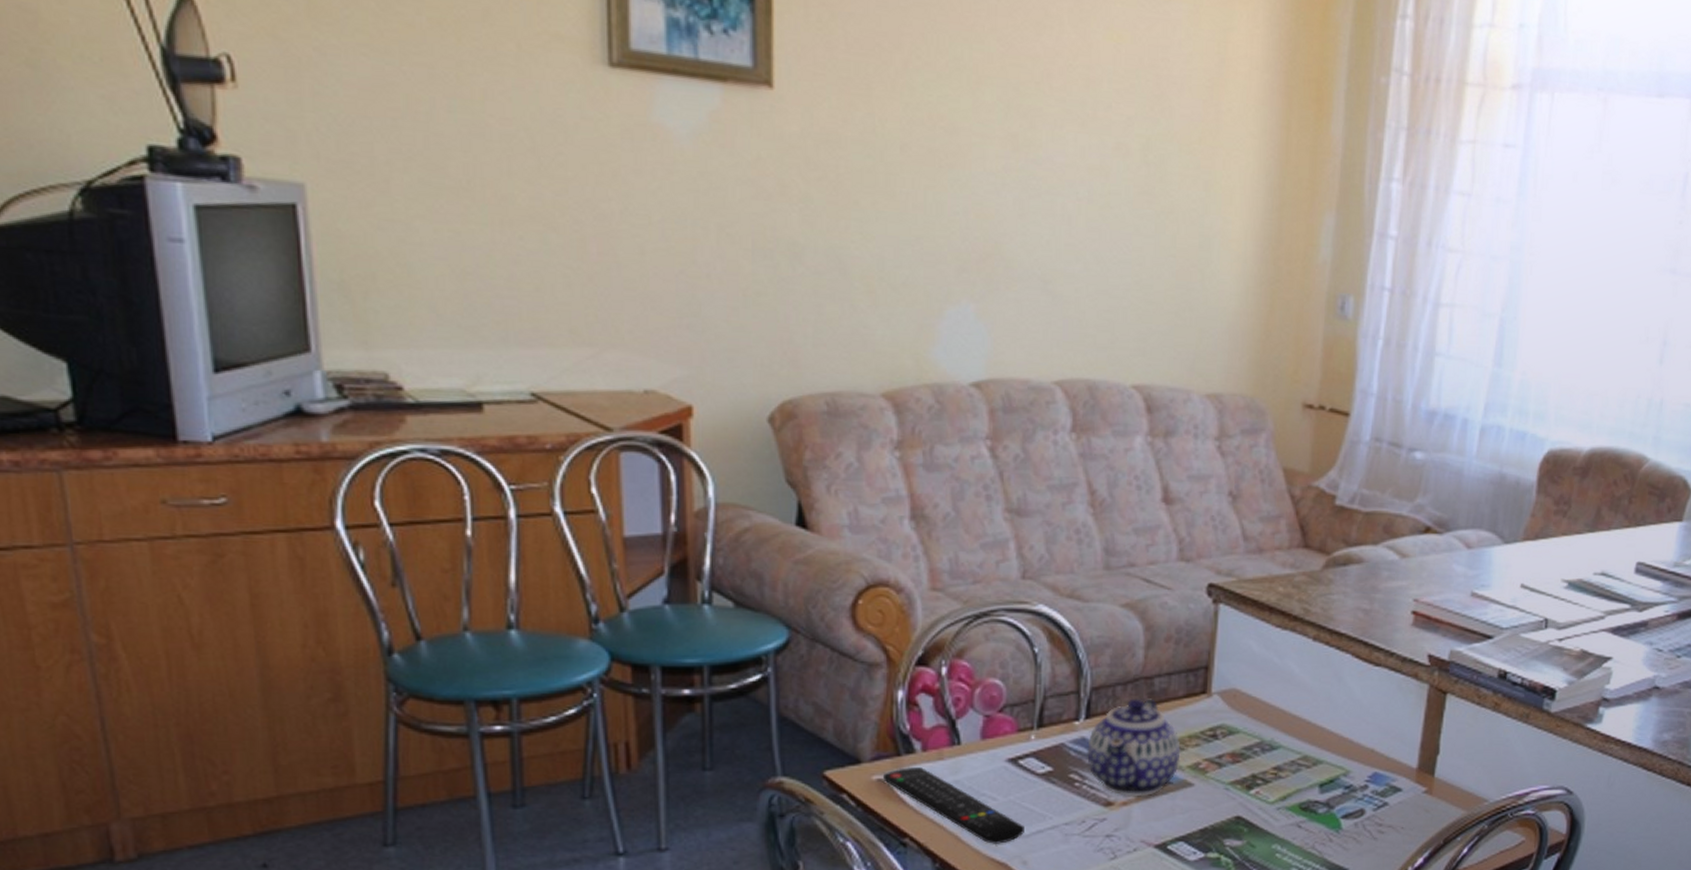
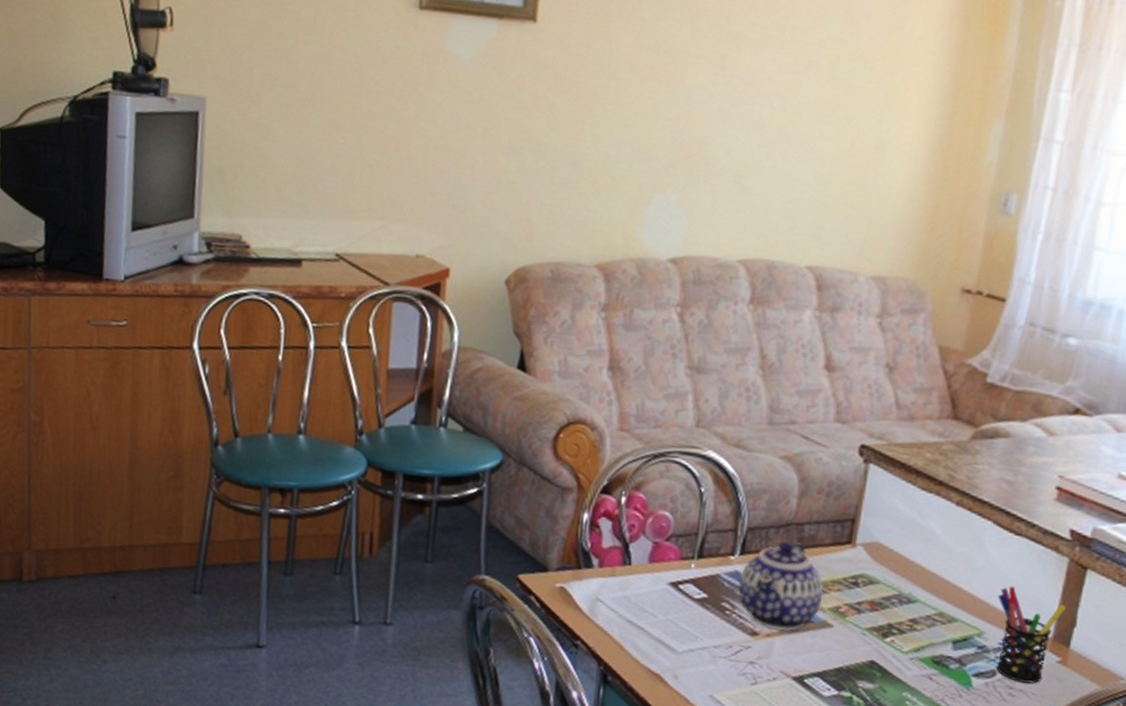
remote control: present [882,767,1024,844] -> none [564,579,679,657]
pen holder: none [1361,720,1429,818] -> present [996,586,1067,684]

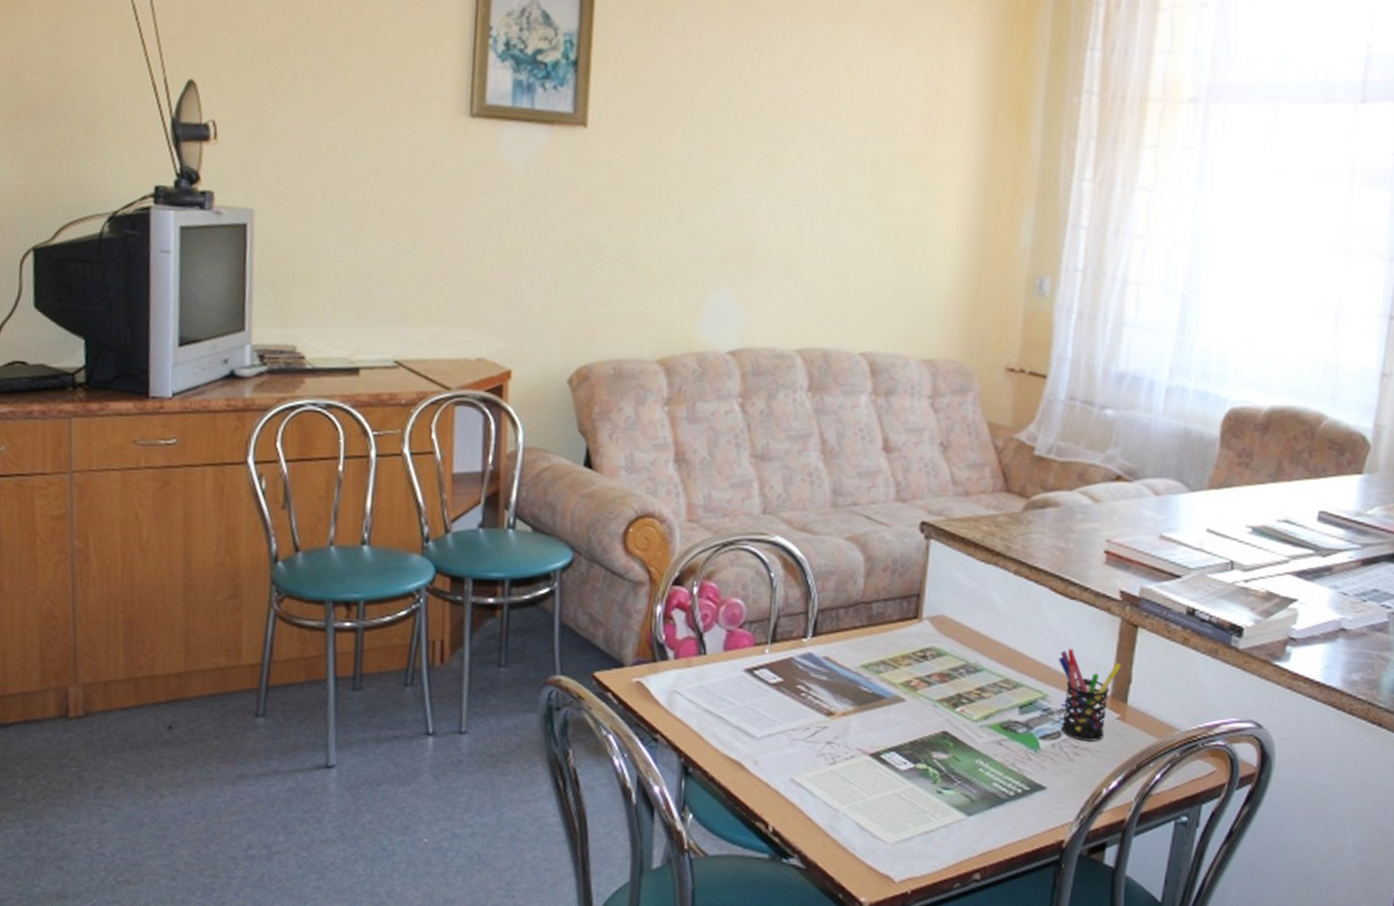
teapot: present [738,541,824,631] -> none [812,620,894,708]

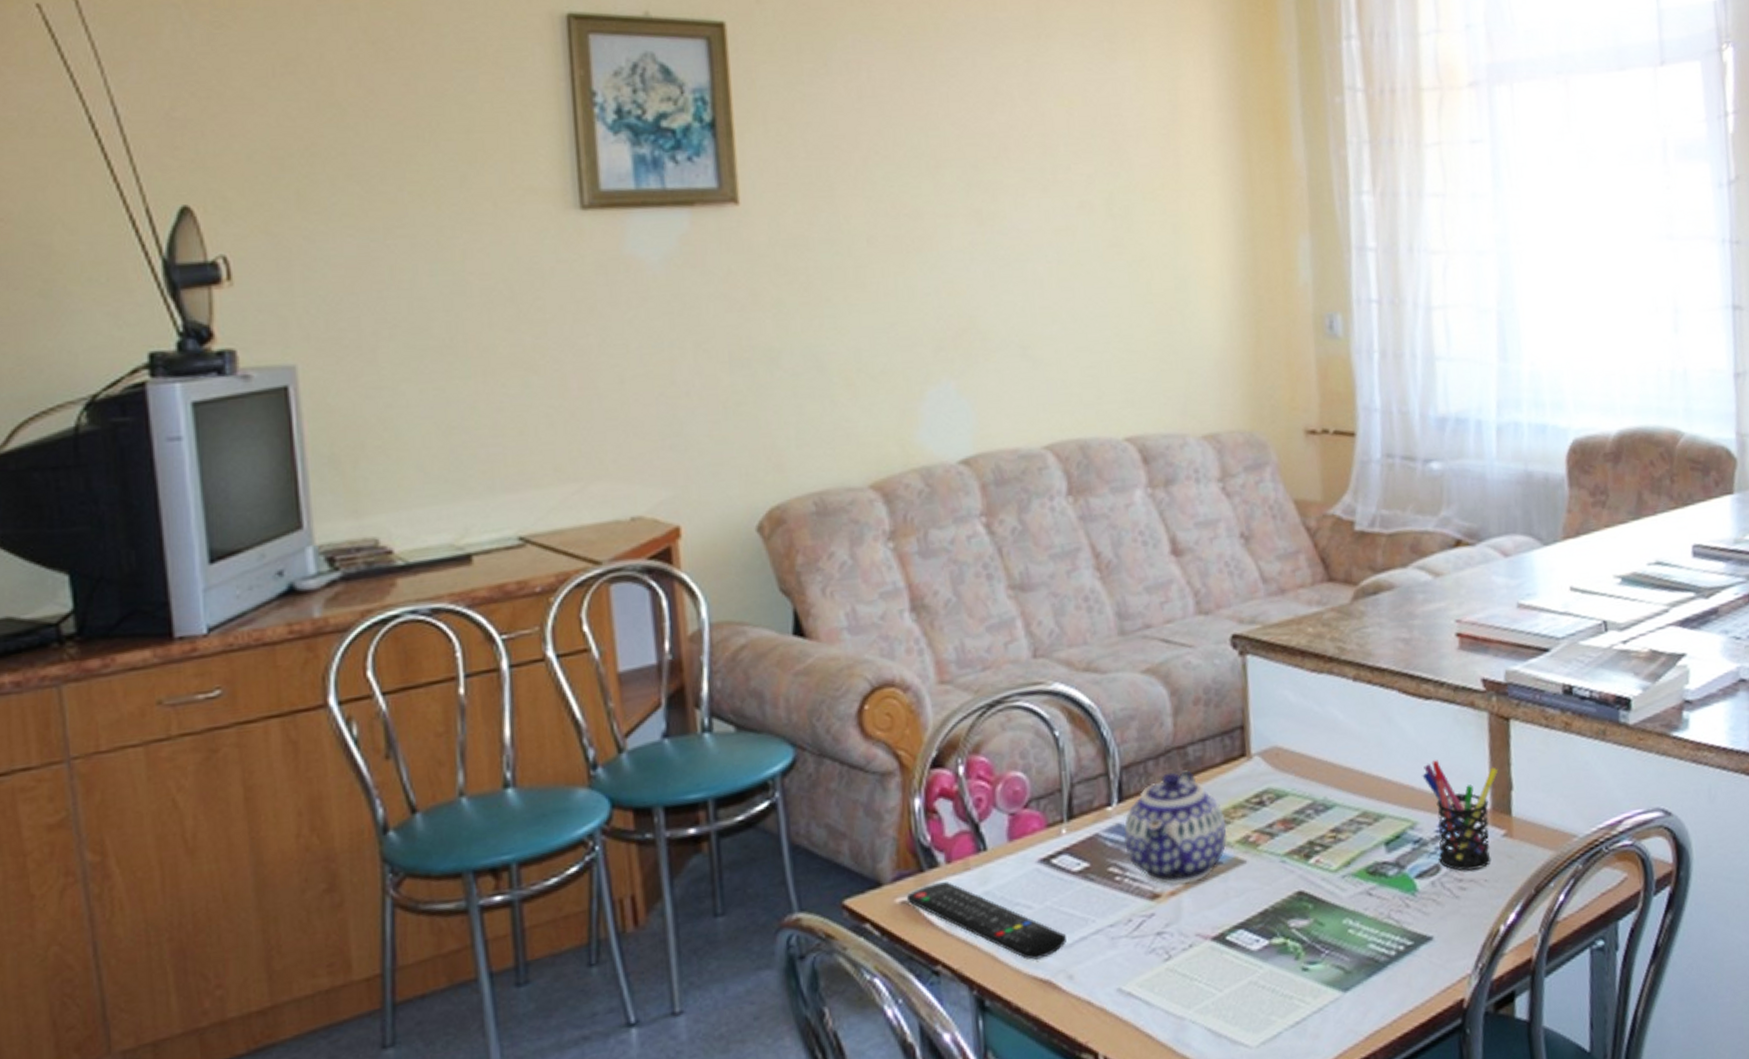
remote control: none [640,672,757,744] -> present [906,881,1066,960]
teapot: none [812,620,894,708] -> present [1123,770,1228,885]

